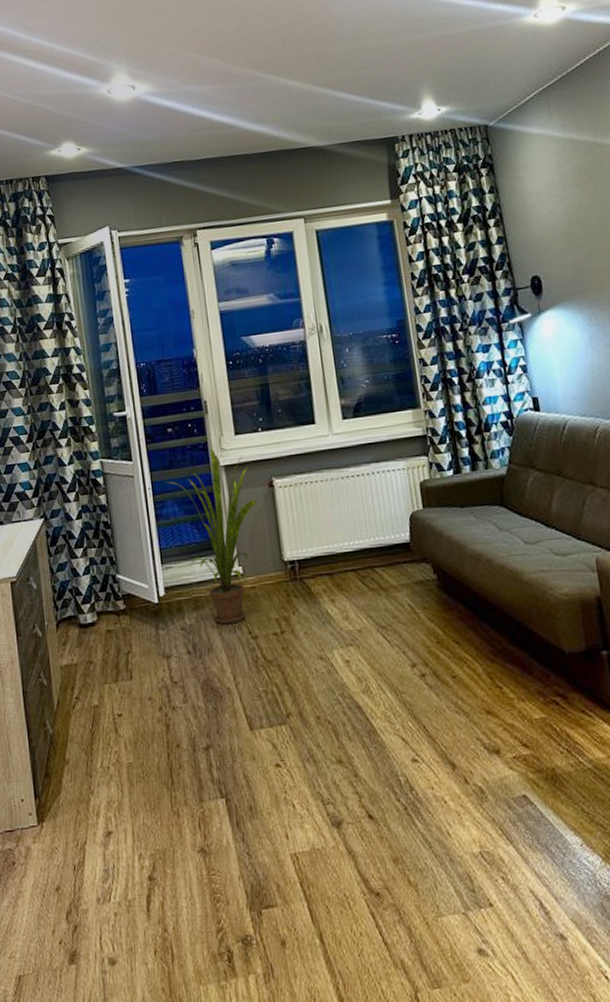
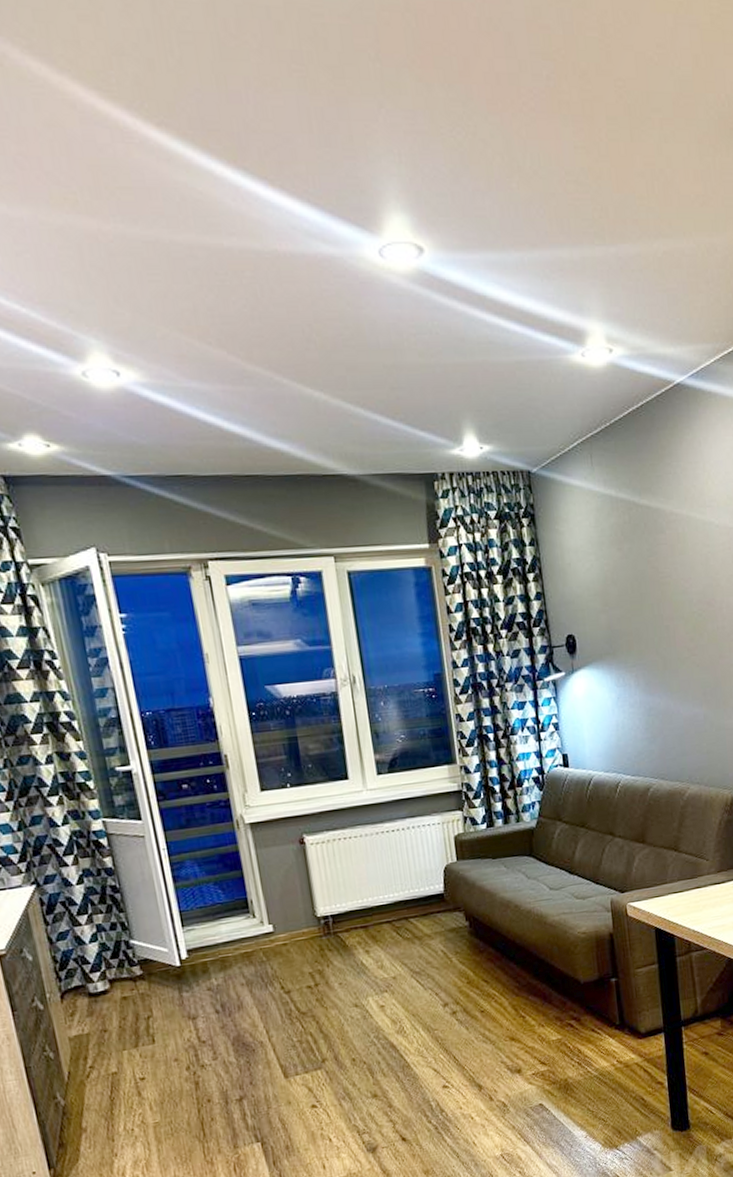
house plant: present [166,448,258,625] -> none [183,805,288,982]

